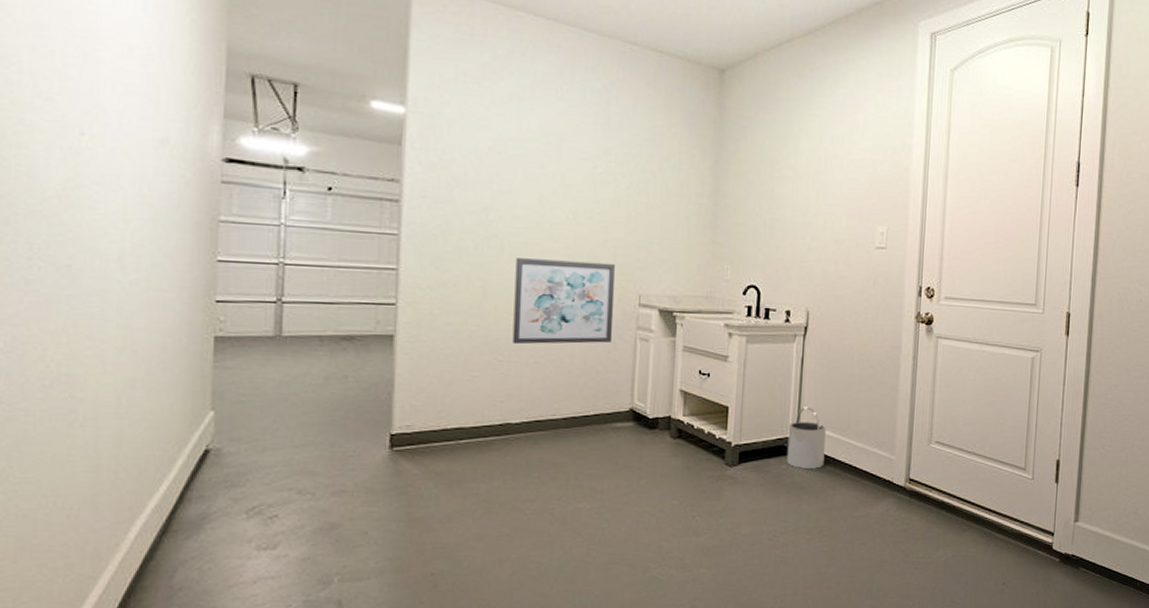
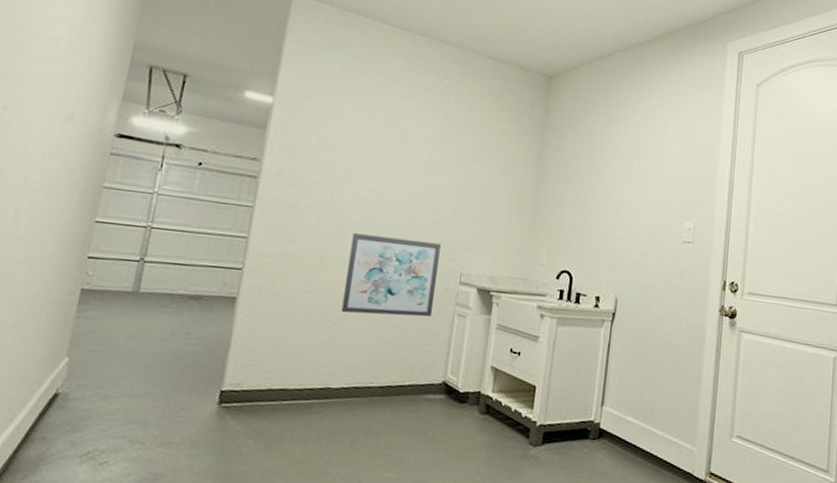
bucket: present [786,407,826,469] -> none [589,391,629,455]

